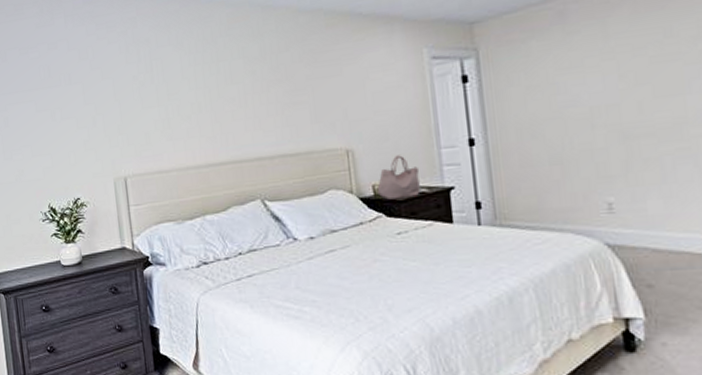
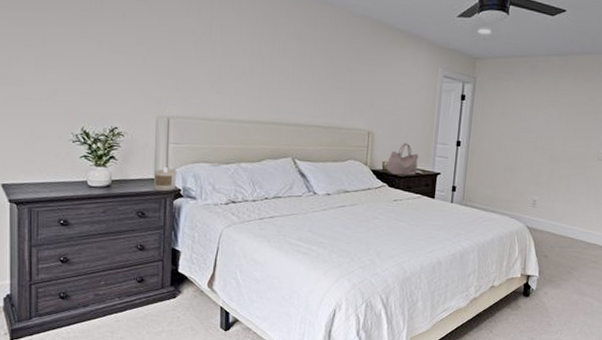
candle: none [120,233,144,262] -> present [154,167,177,192]

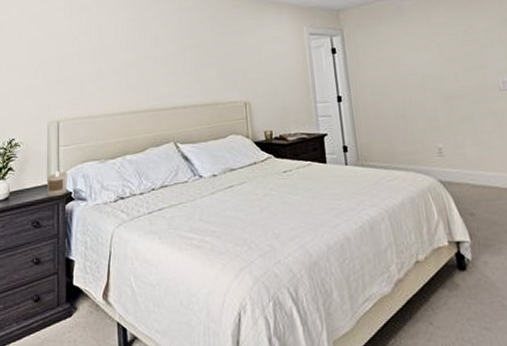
handbag: present [385,143,419,176] -> none [268,108,302,144]

